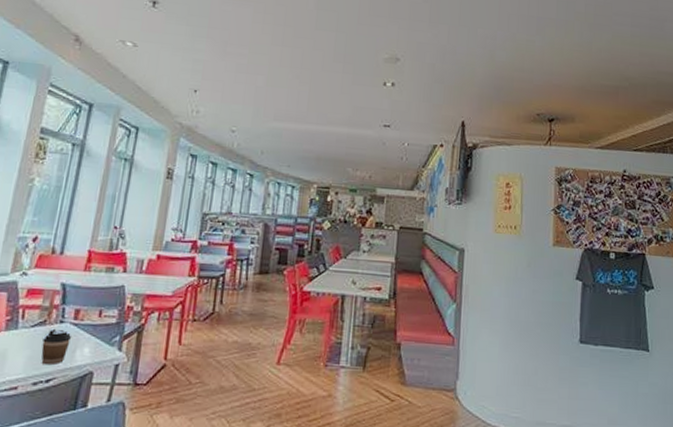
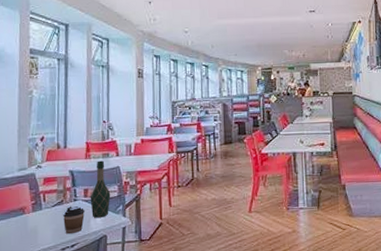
wine bottle: none [79,275,108,348] -> present [90,160,111,218]

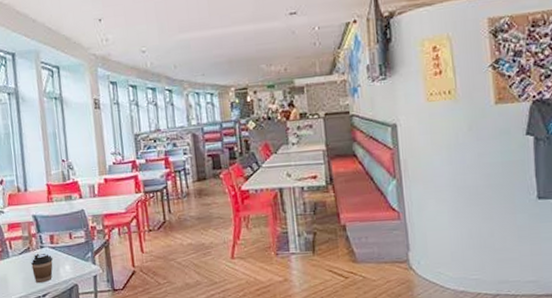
wine bottle: present [90,160,111,218] -> none [56,203,78,266]

